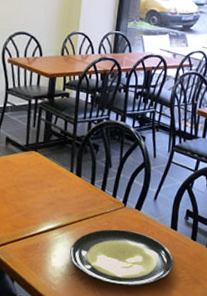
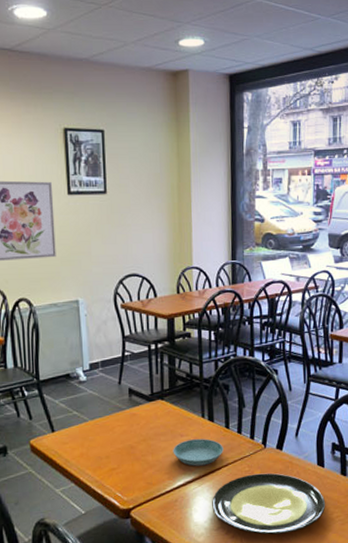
saucer: none [40,191,87,216] -> present [173,439,223,466]

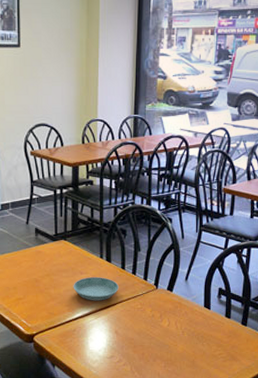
plate: present [212,473,326,535] -> none [106,311,210,366]

